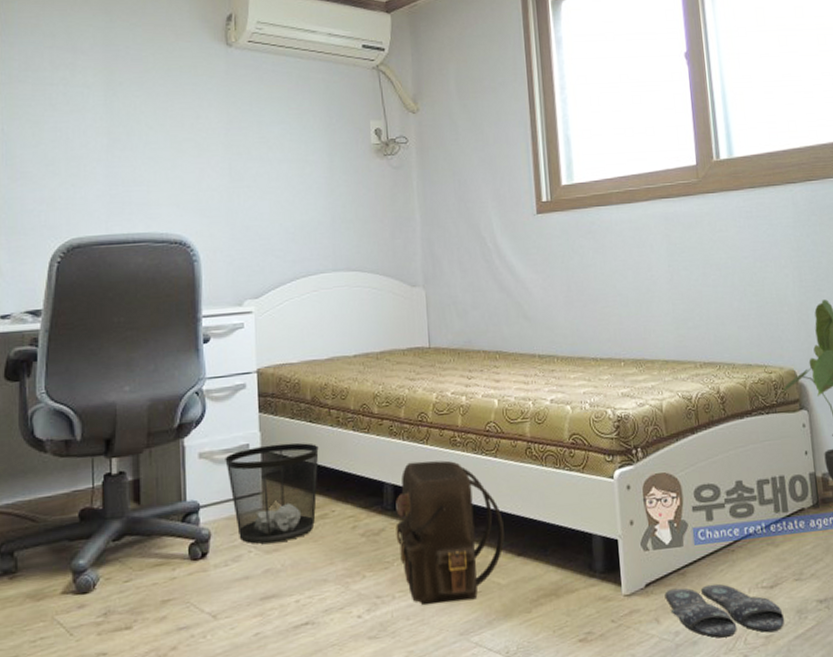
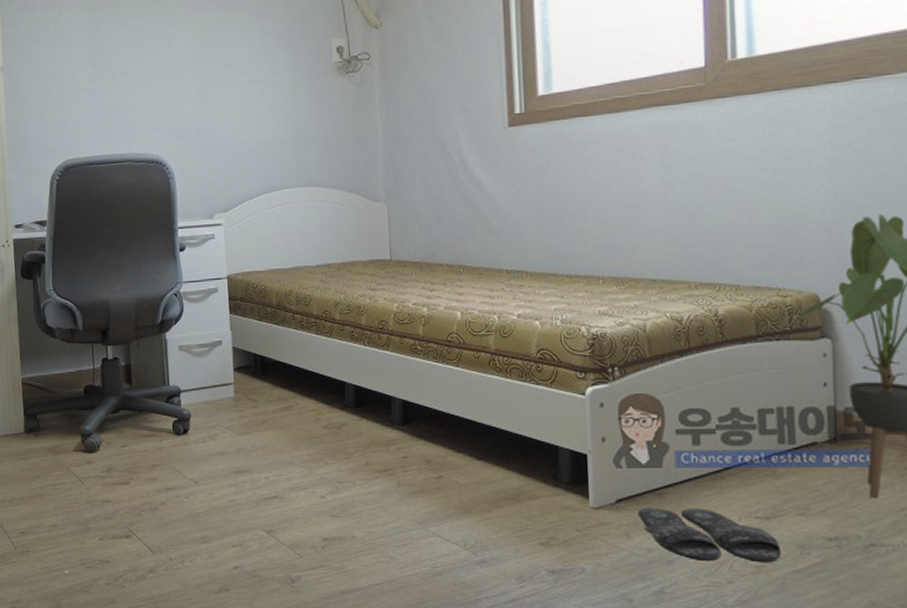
waste bin: present [225,442,319,544] -> none [201,342,284,426]
backpack: present [395,460,505,604] -> none [356,365,465,494]

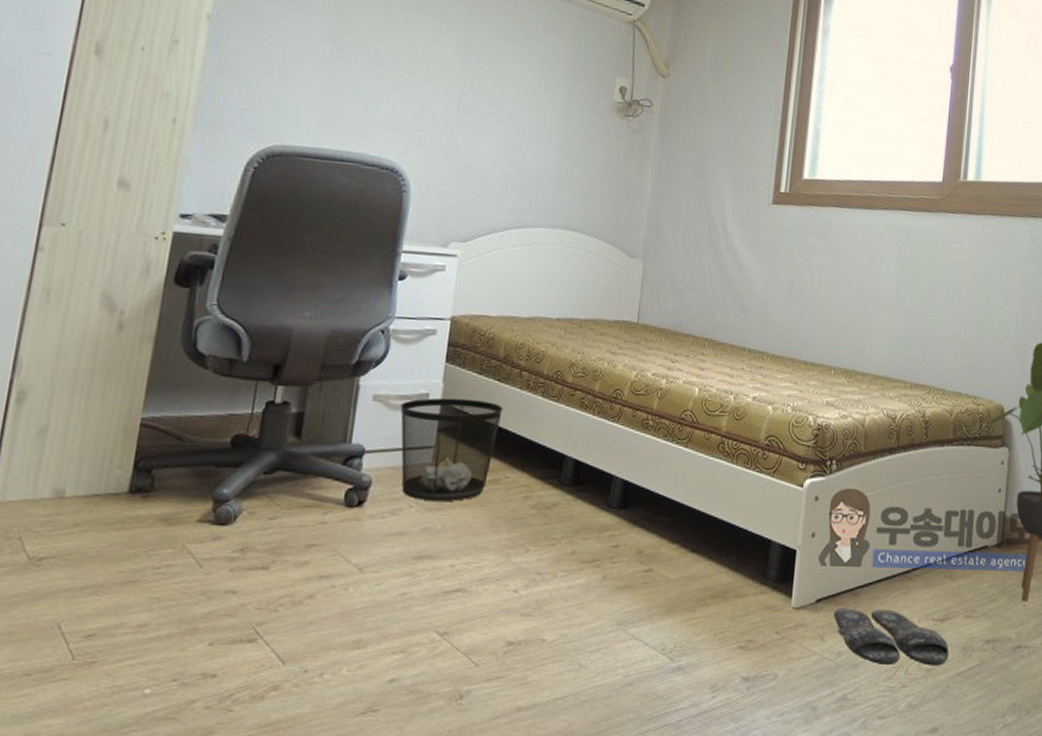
waste bin: none [201,342,284,426] -> present [400,397,503,501]

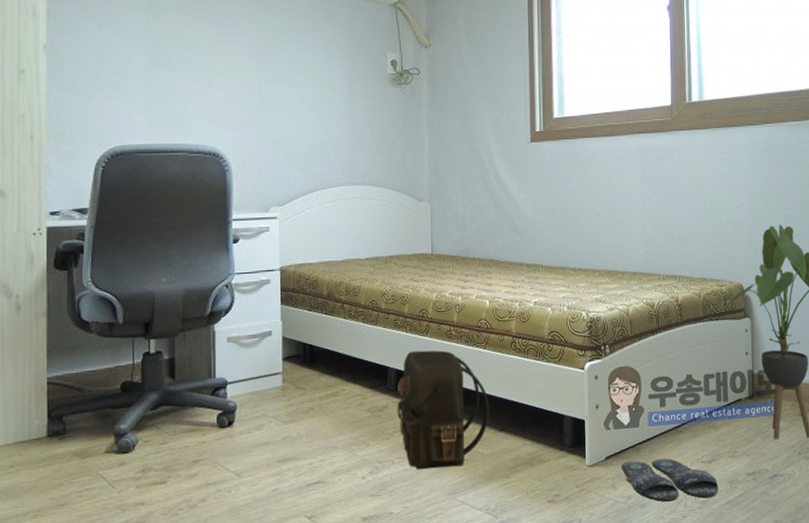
waste bin: present [400,397,503,501] -> none [250,331,333,416]
backpack: none [568,439,683,590] -> present [397,350,489,469]

